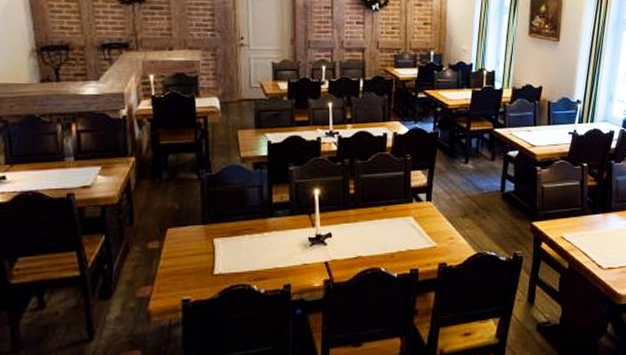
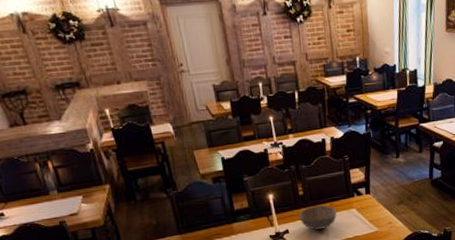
bowl: none [345,209,390,237] -> present [298,205,337,230]

